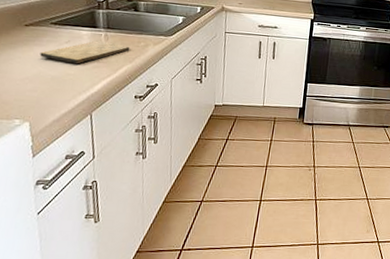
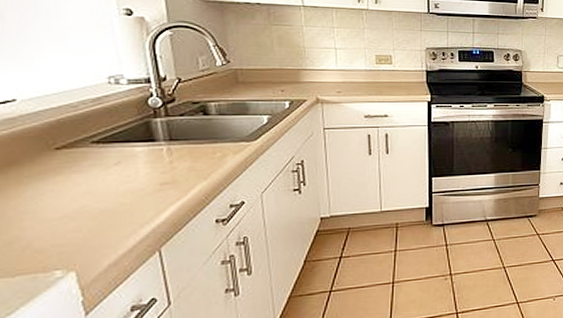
cutting board: present [40,40,130,64] -> none [80,157,203,190]

